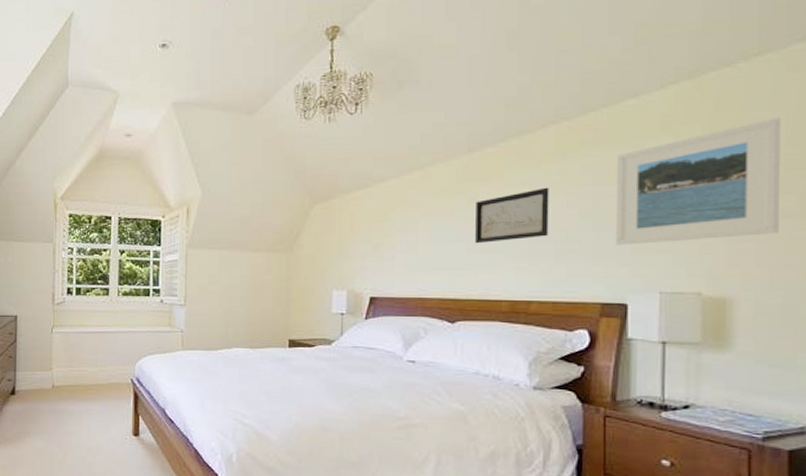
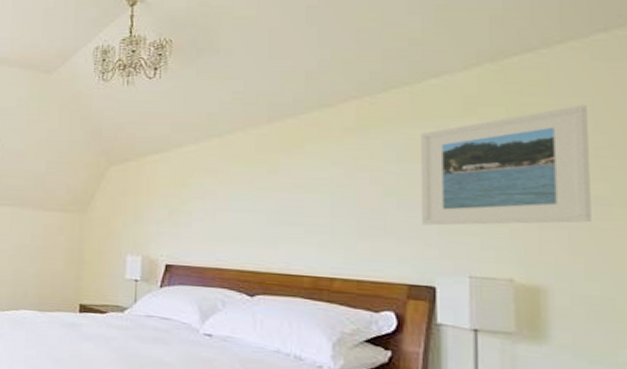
wall art: present [475,187,549,244] -> none [276,161,352,216]

